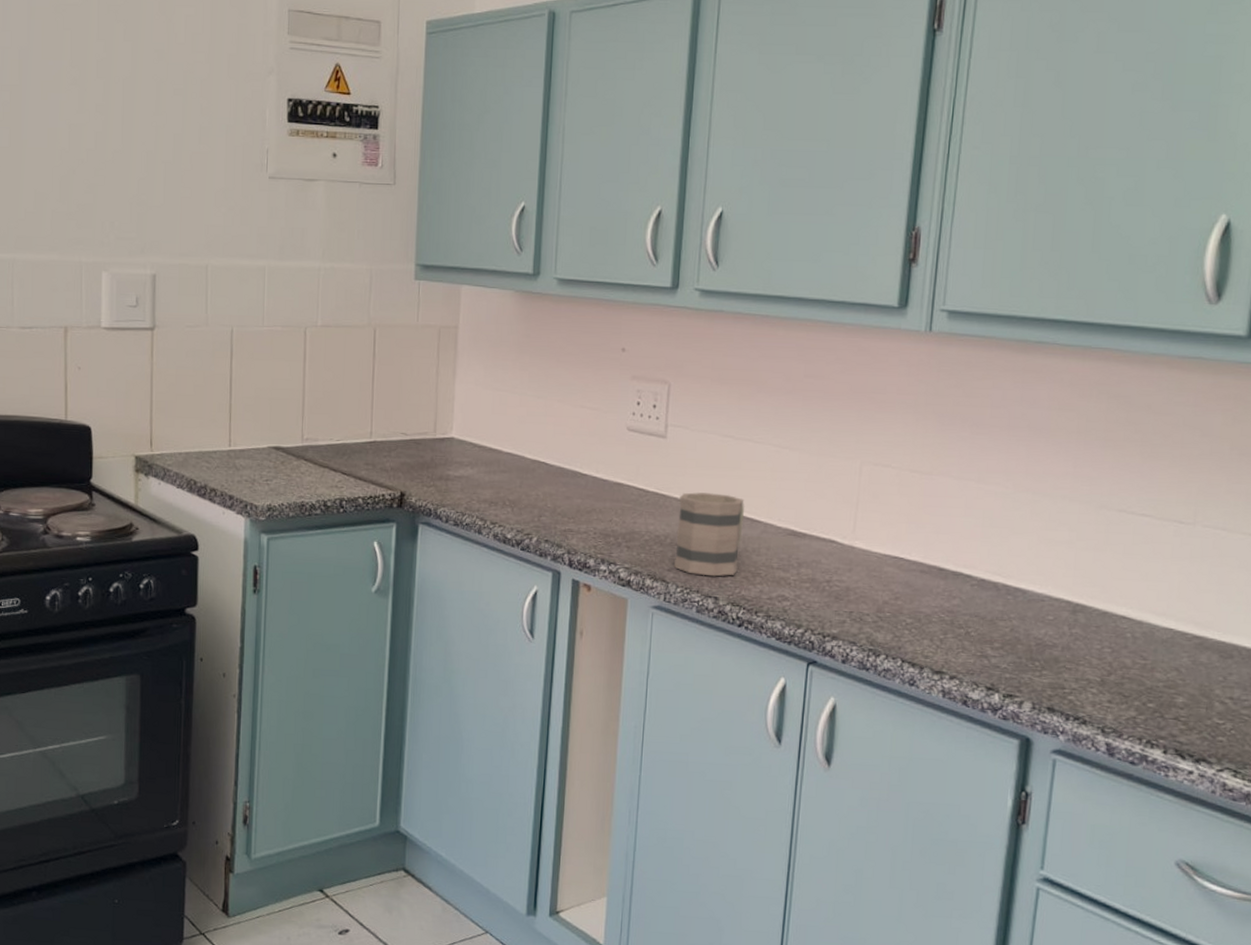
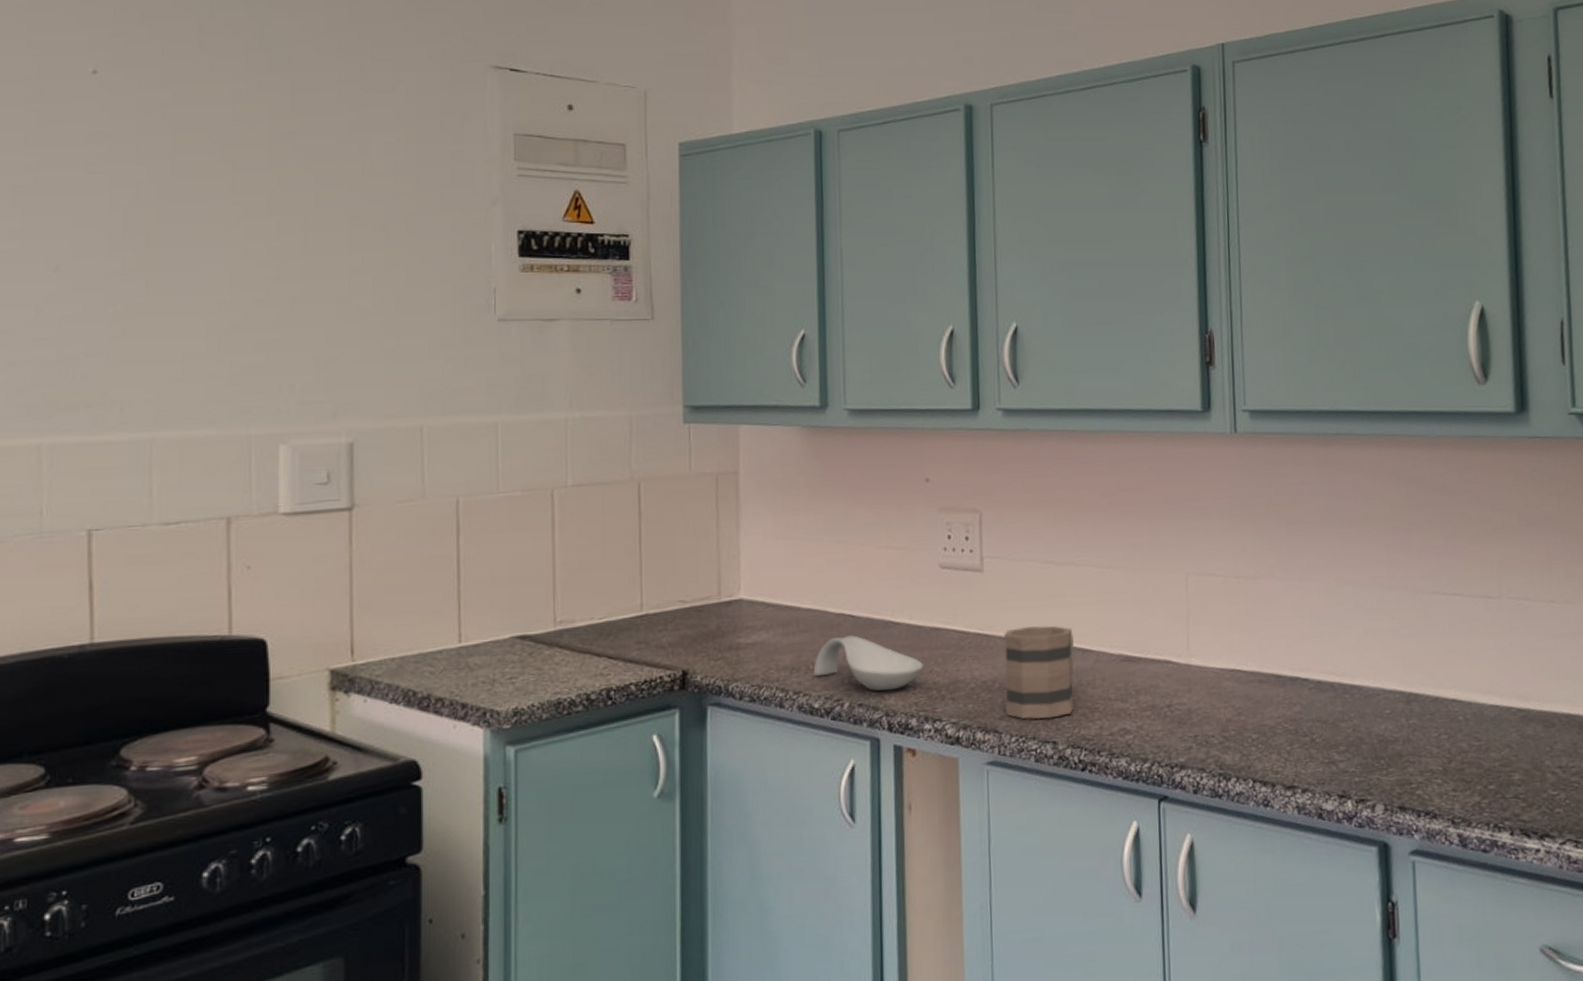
spoon rest: none [508,480,604,532] -> present [813,635,923,691]

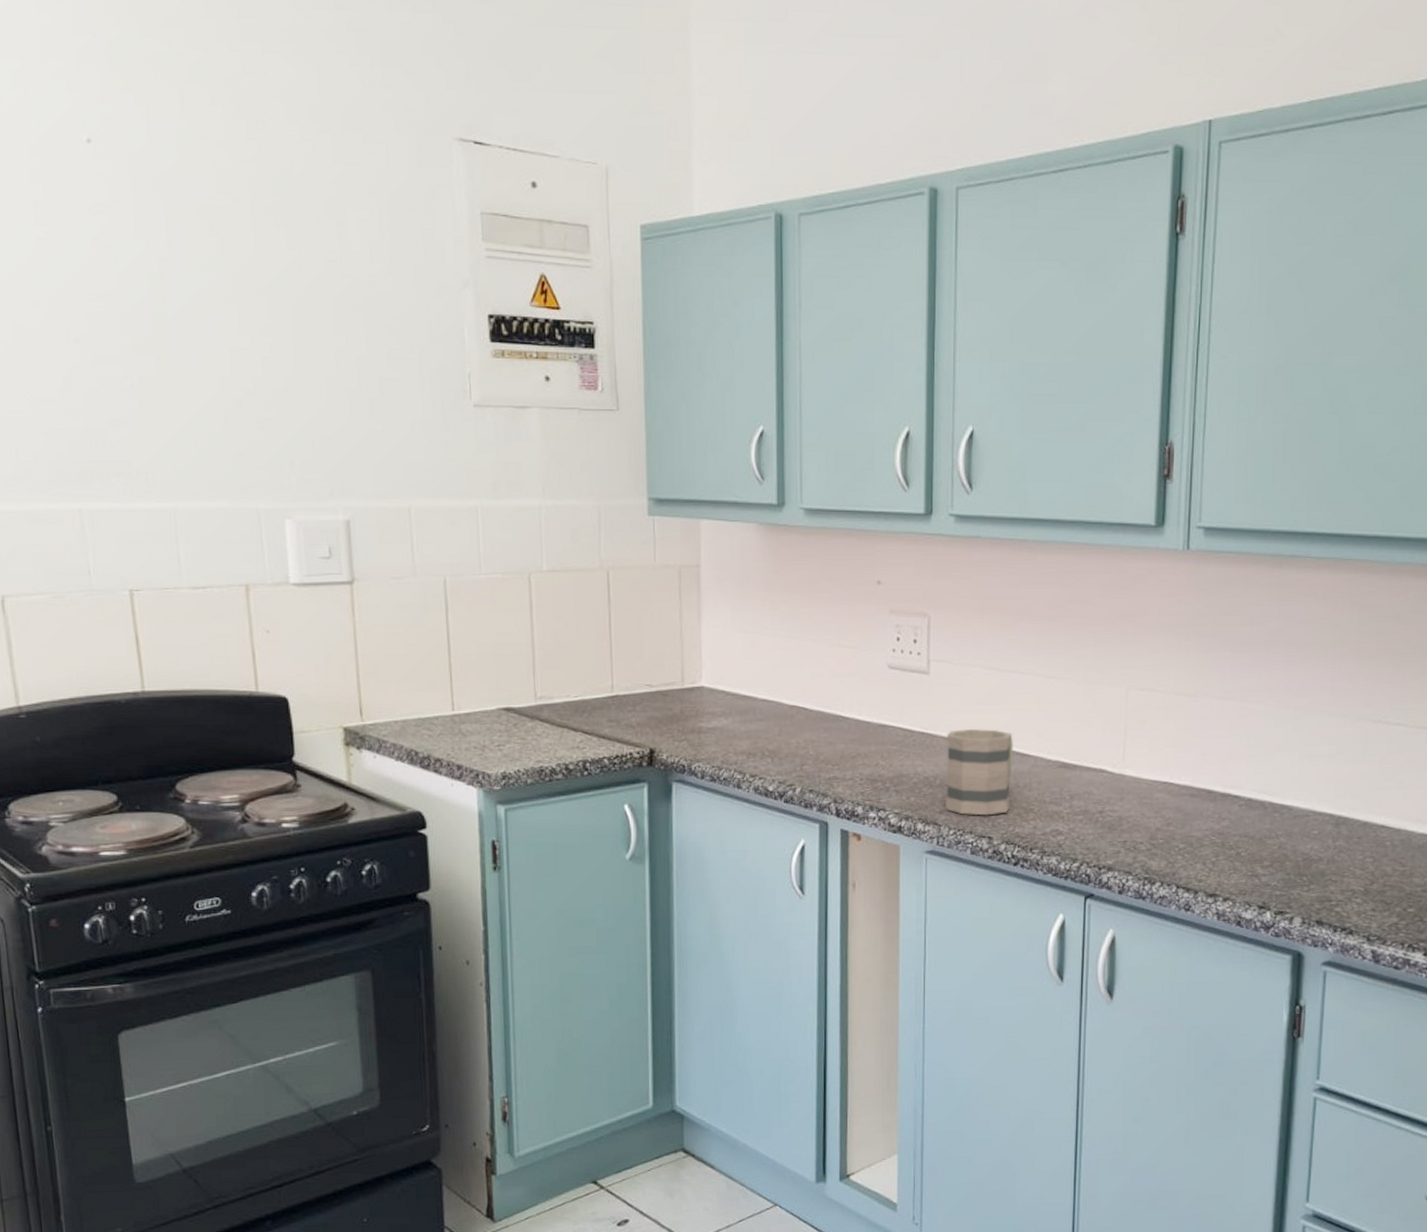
spoon rest: present [813,635,923,691] -> none [768,726,870,780]

